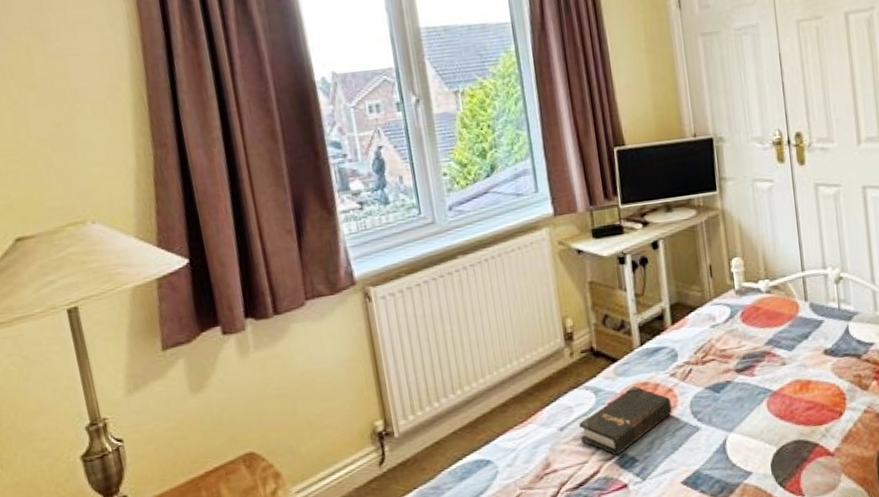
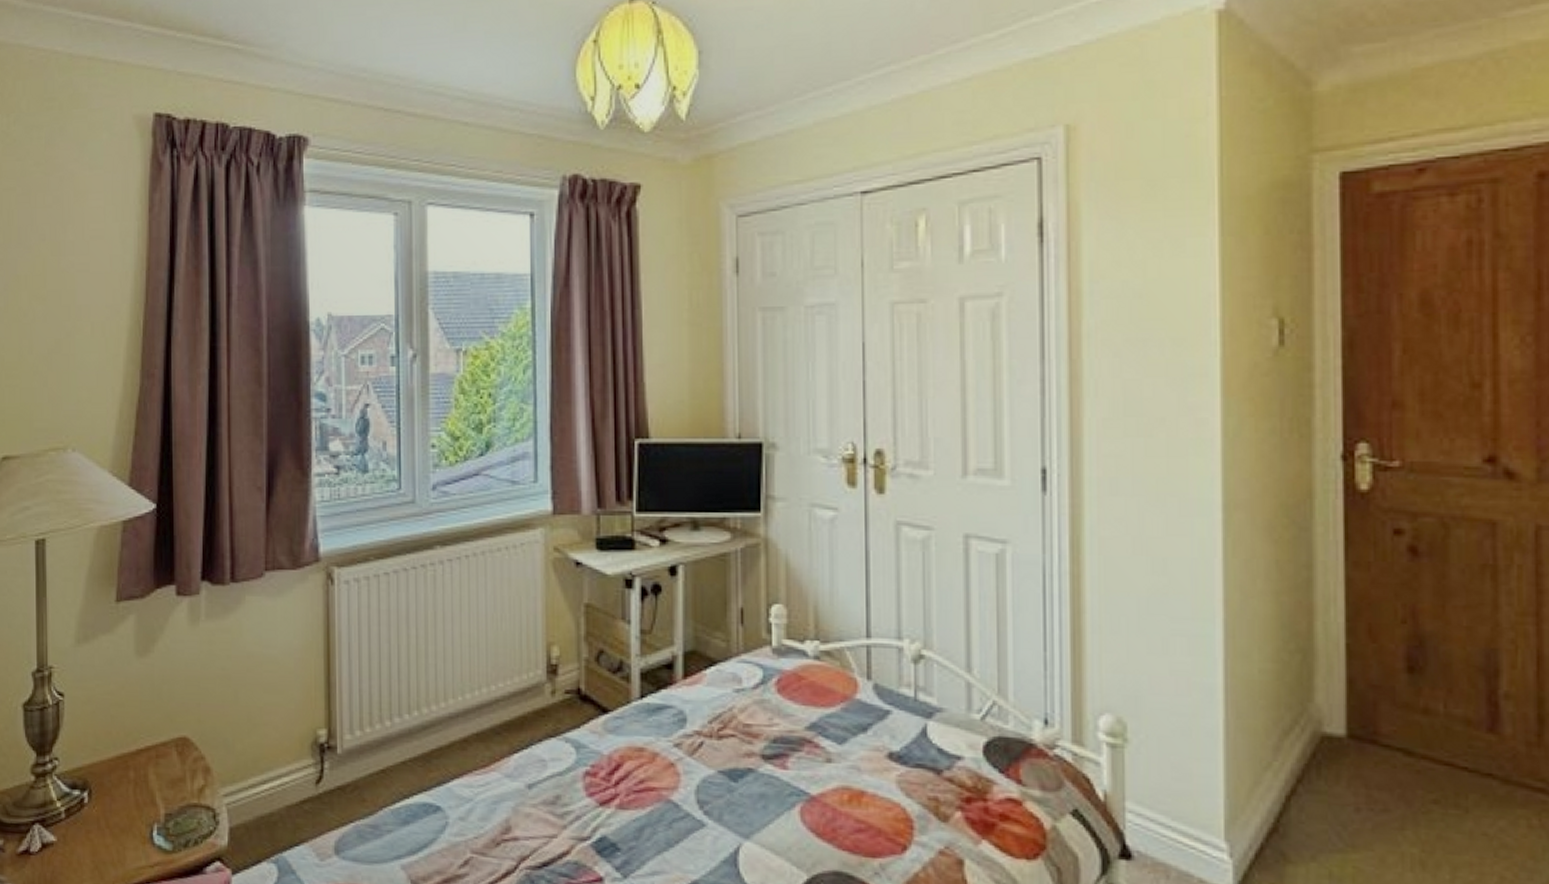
hardback book: present [579,386,673,456] -> none [551,749,672,837]

